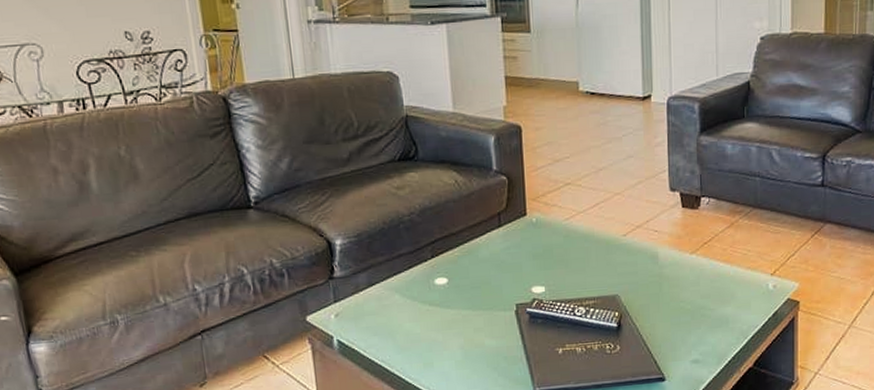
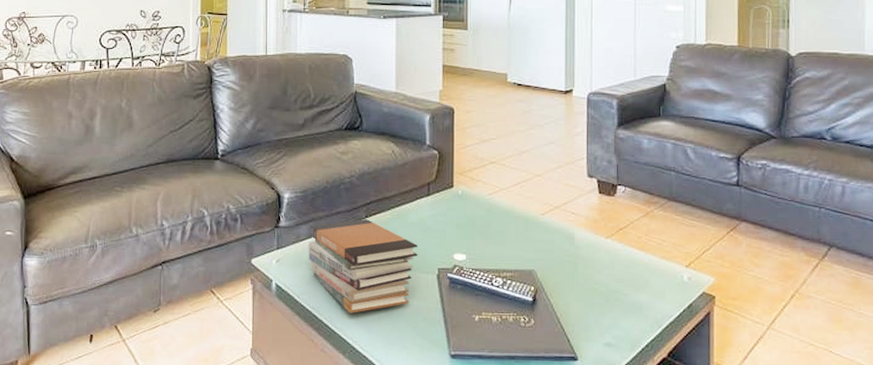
book stack: none [369,259,493,362] -> present [308,219,418,313]

